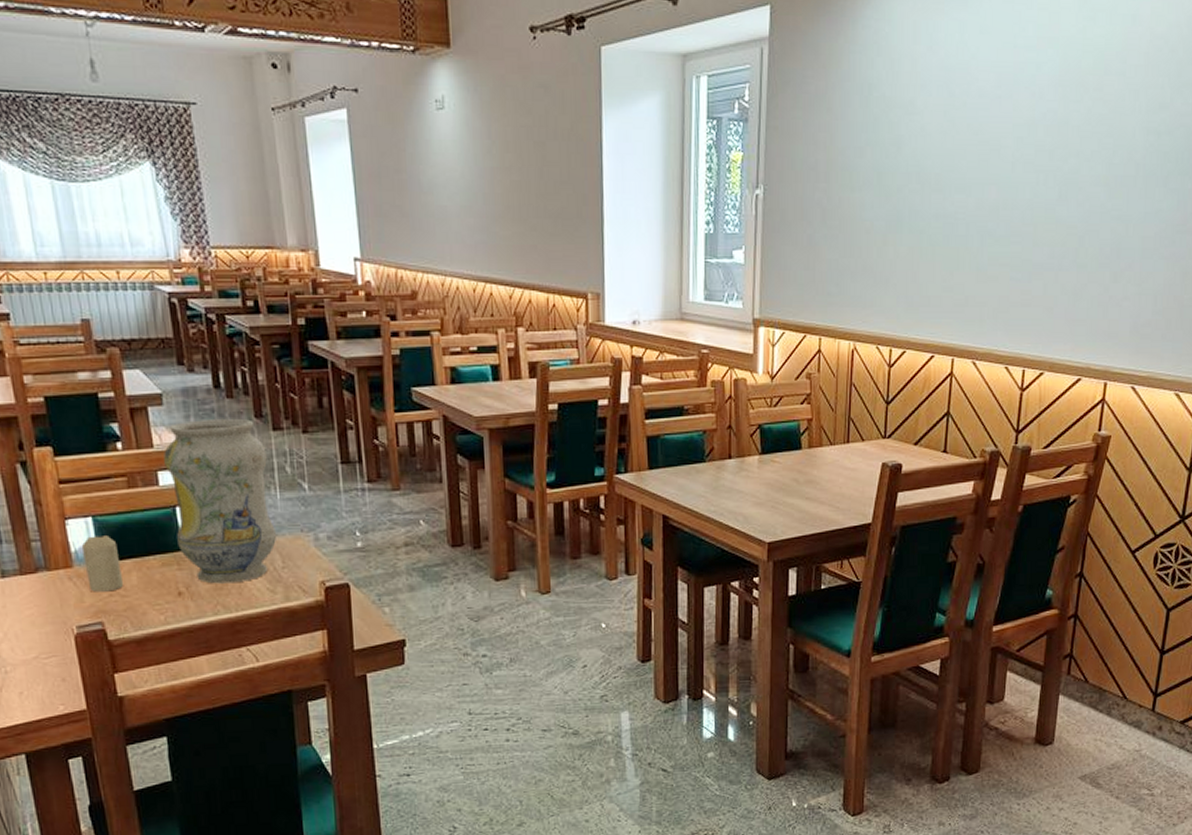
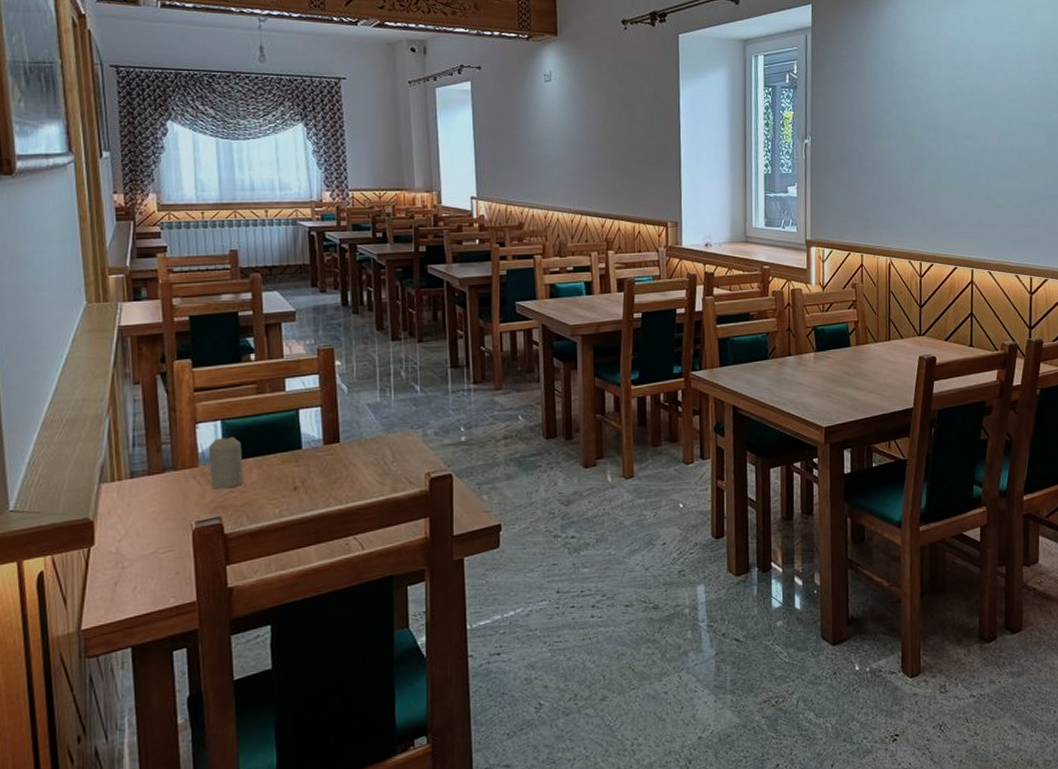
vase: present [164,418,276,584] -> none [292,331,388,478]

